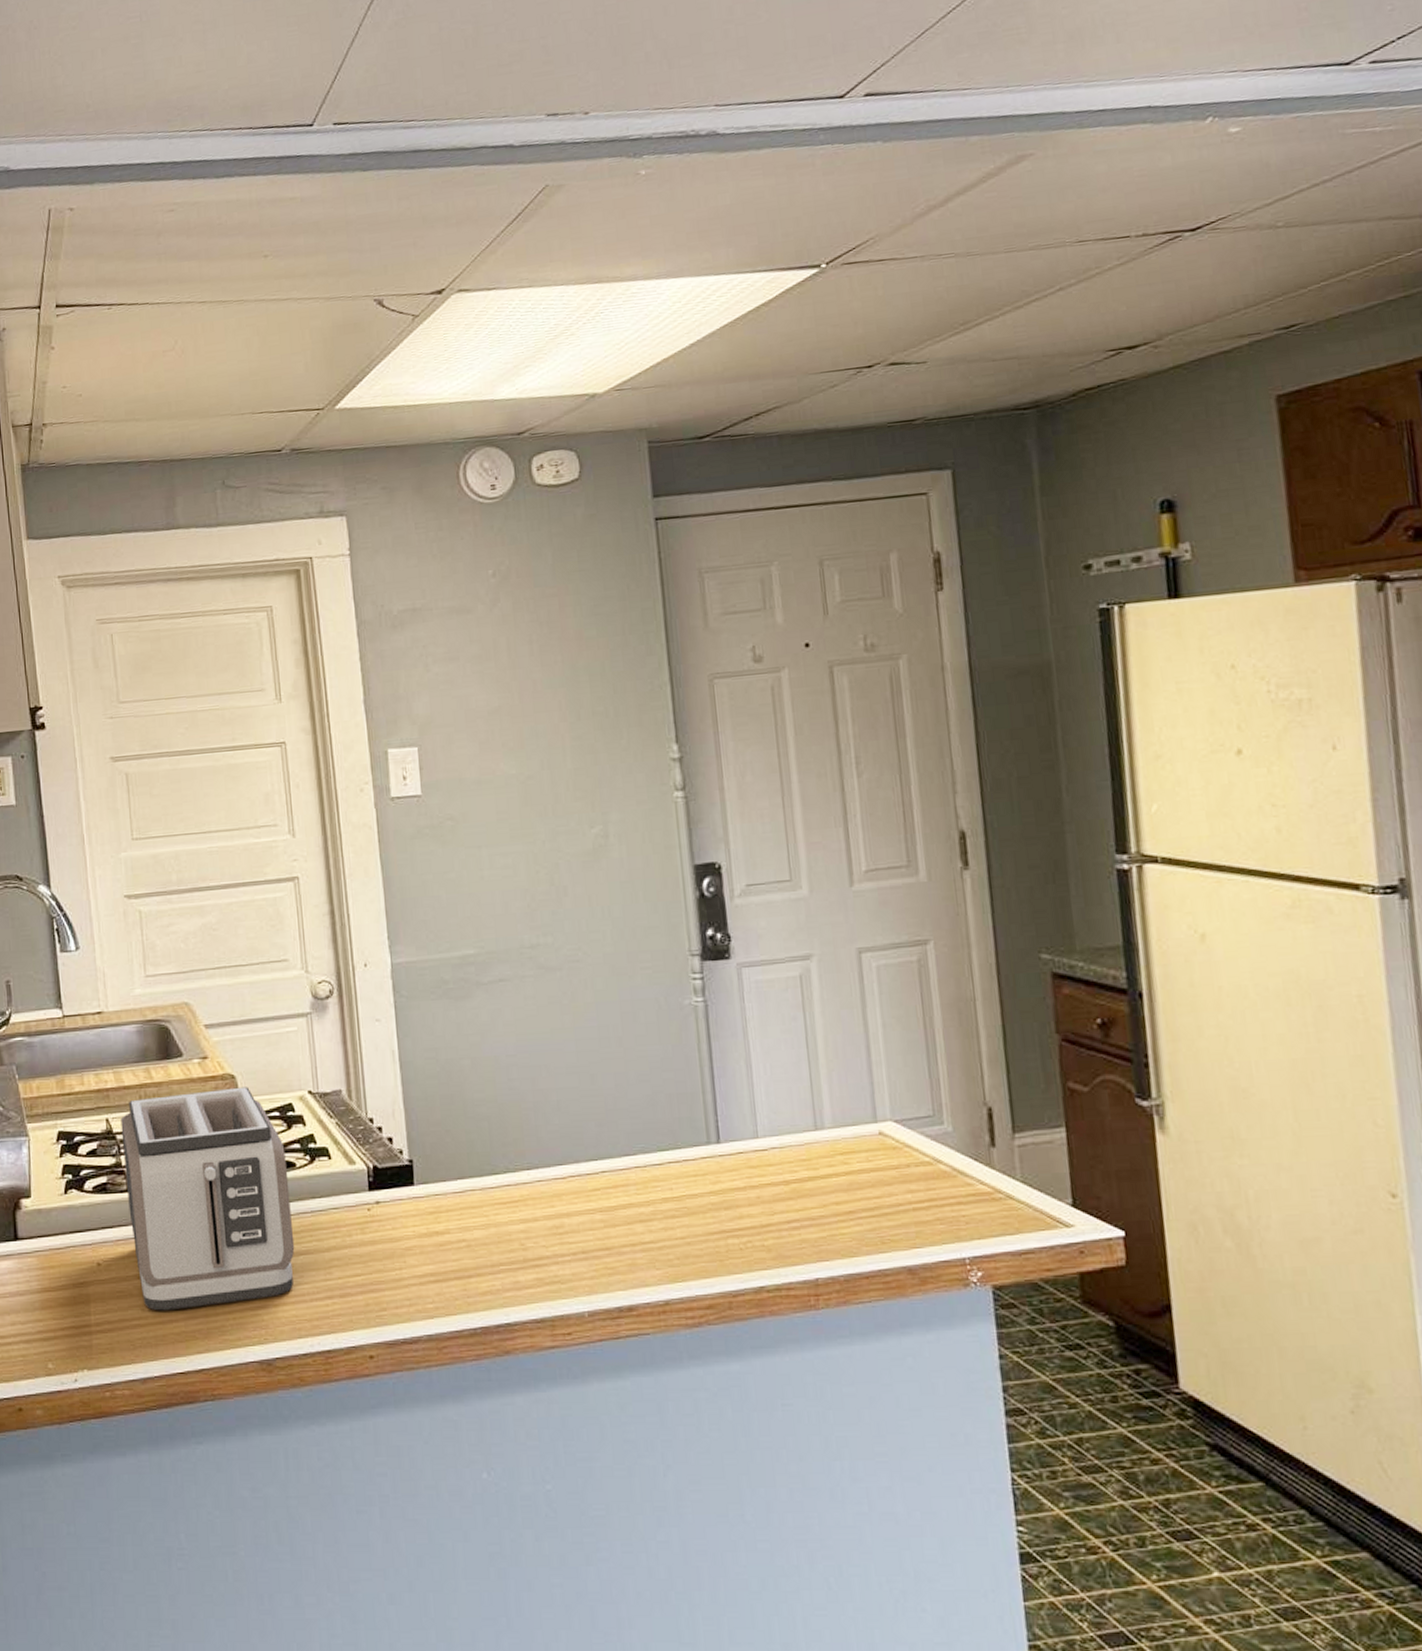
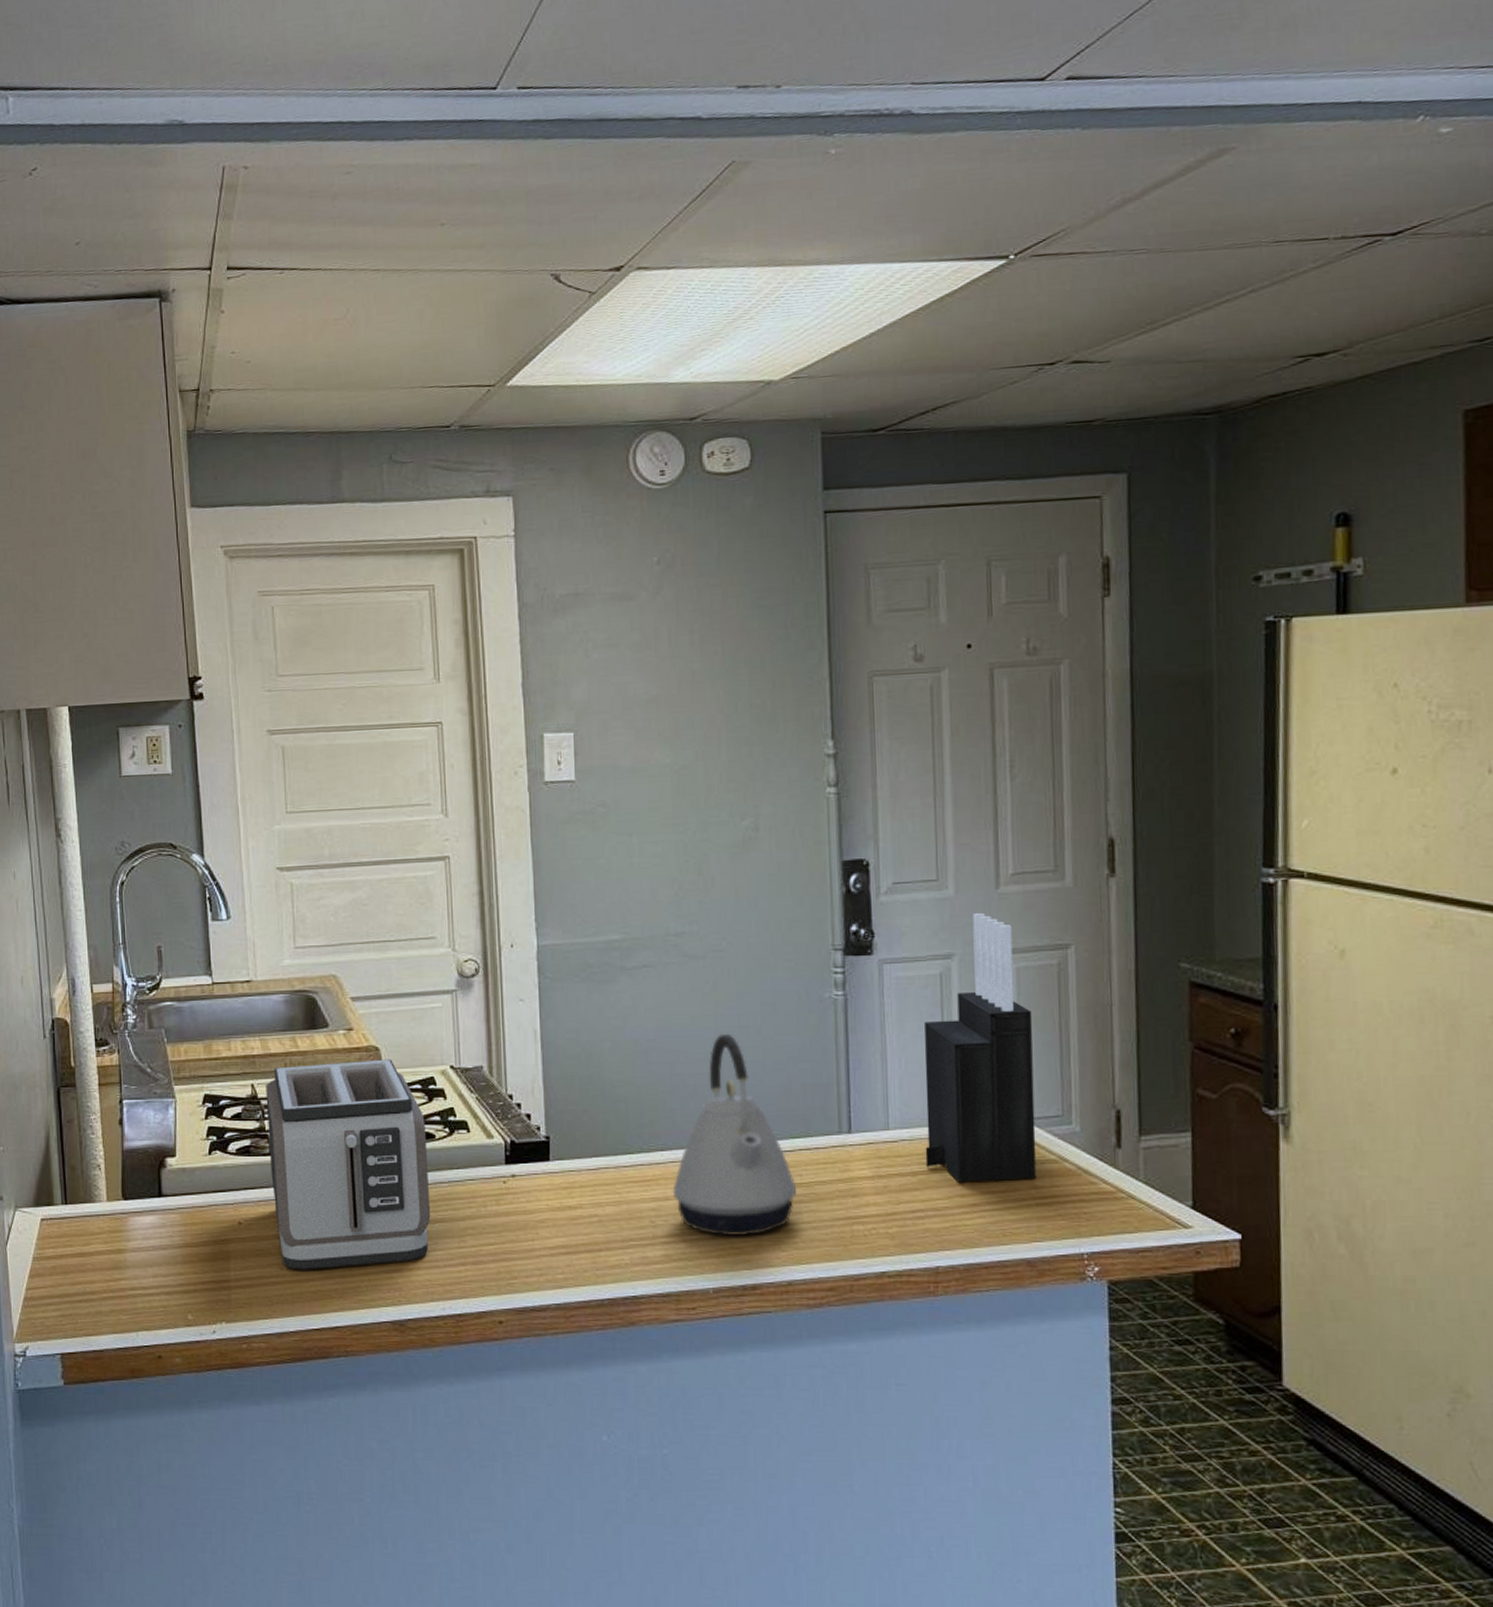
kettle: none [541,1045,669,1257] -> present [672,1033,797,1237]
knife block: none [787,911,911,1190] -> present [924,912,1036,1182]

